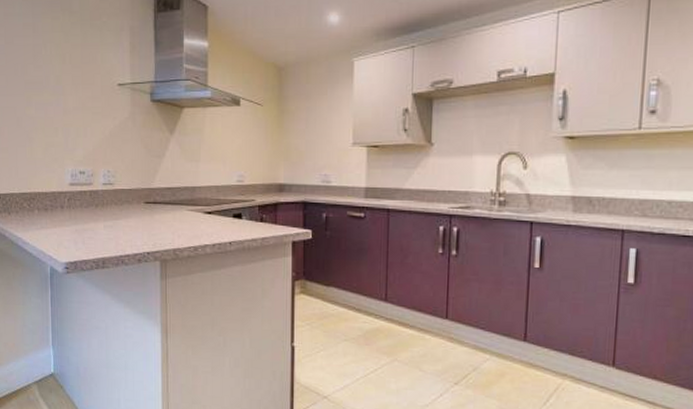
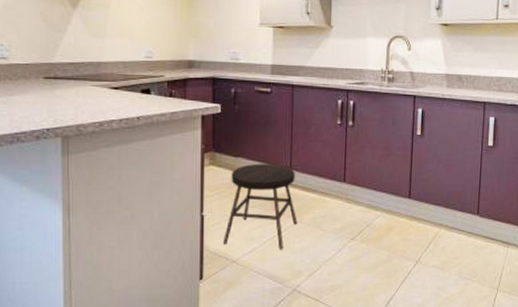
stool: none [313,293,393,389] -> present [222,163,297,250]

